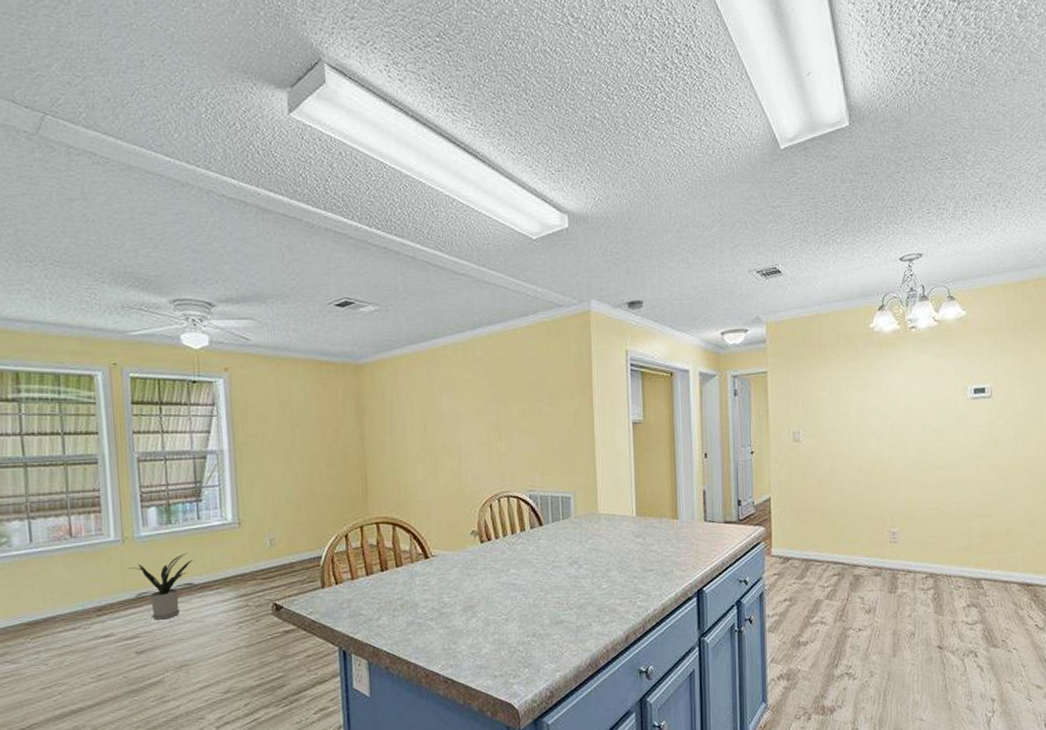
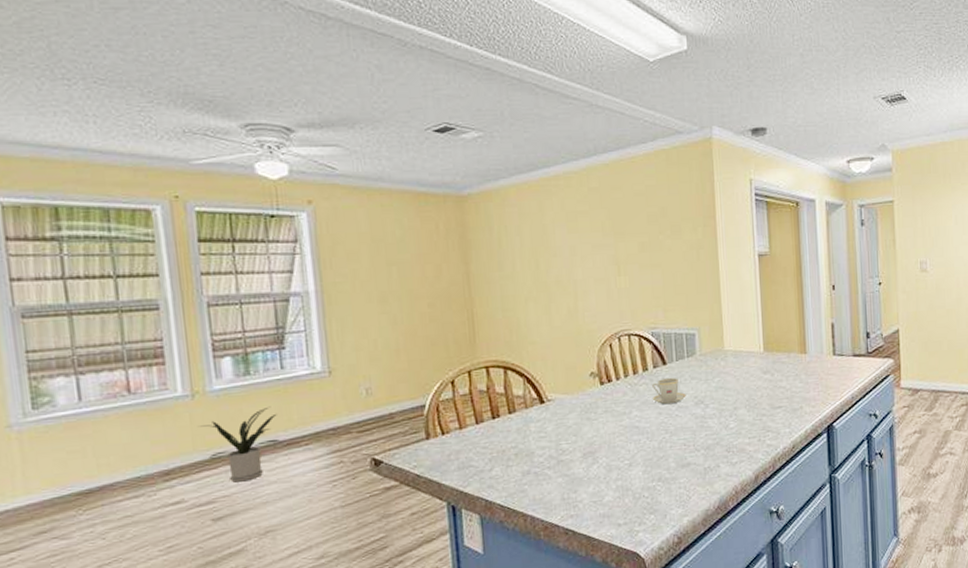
teacup: none [528,538,561,564] -> present [652,377,686,405]

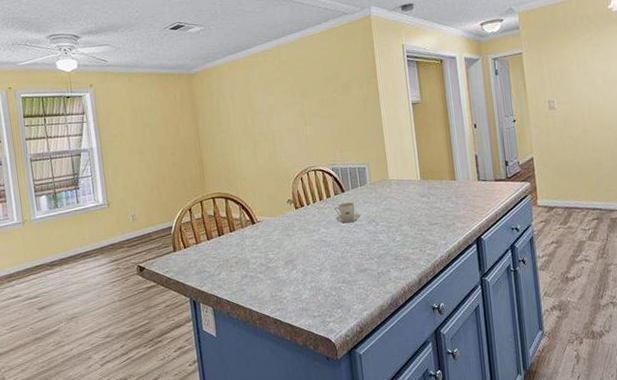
house plant: present [199,406,281,483] -> none [28,229,79,283]

